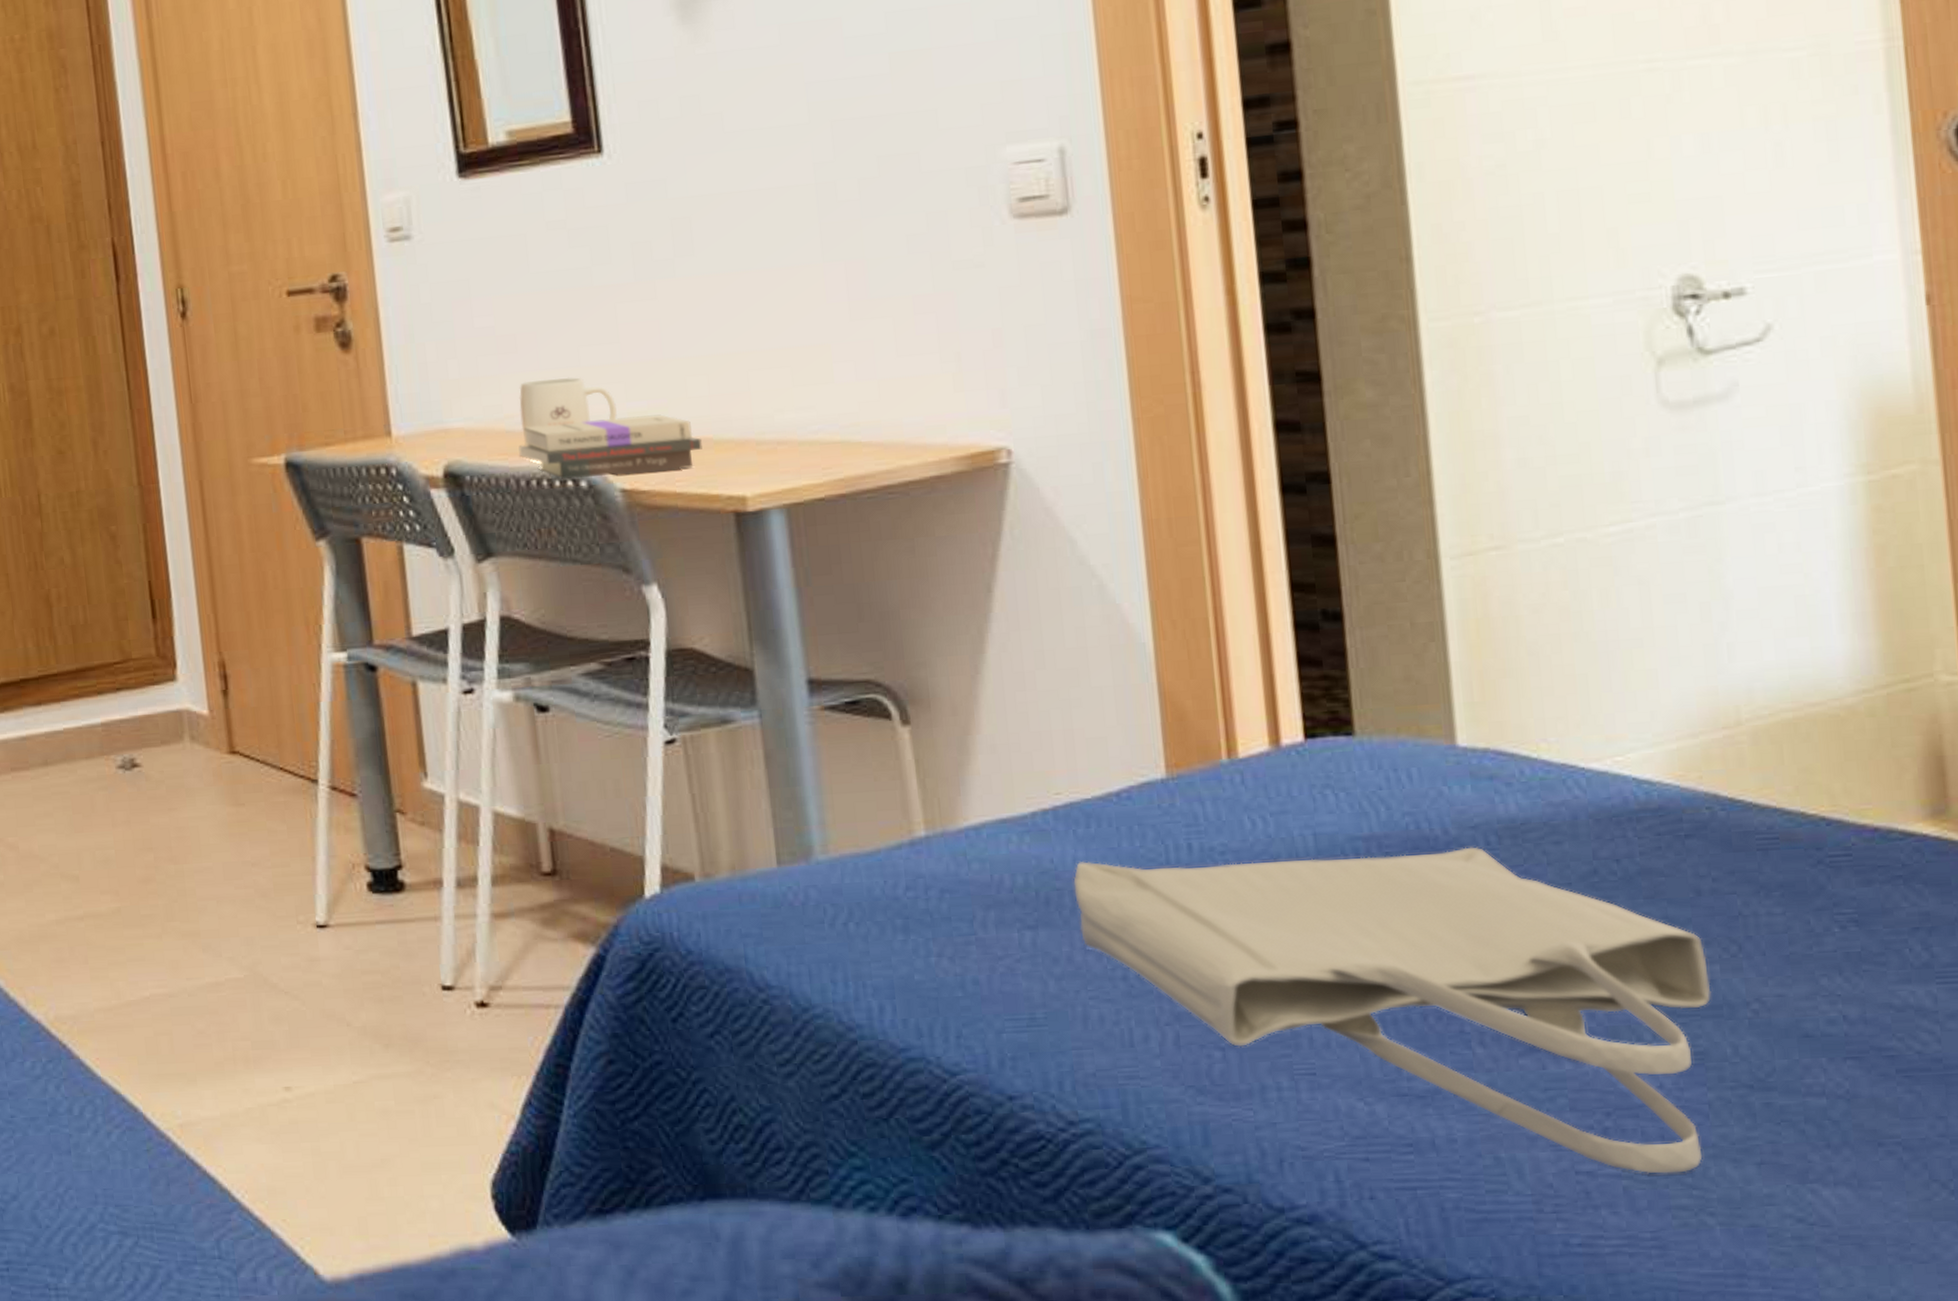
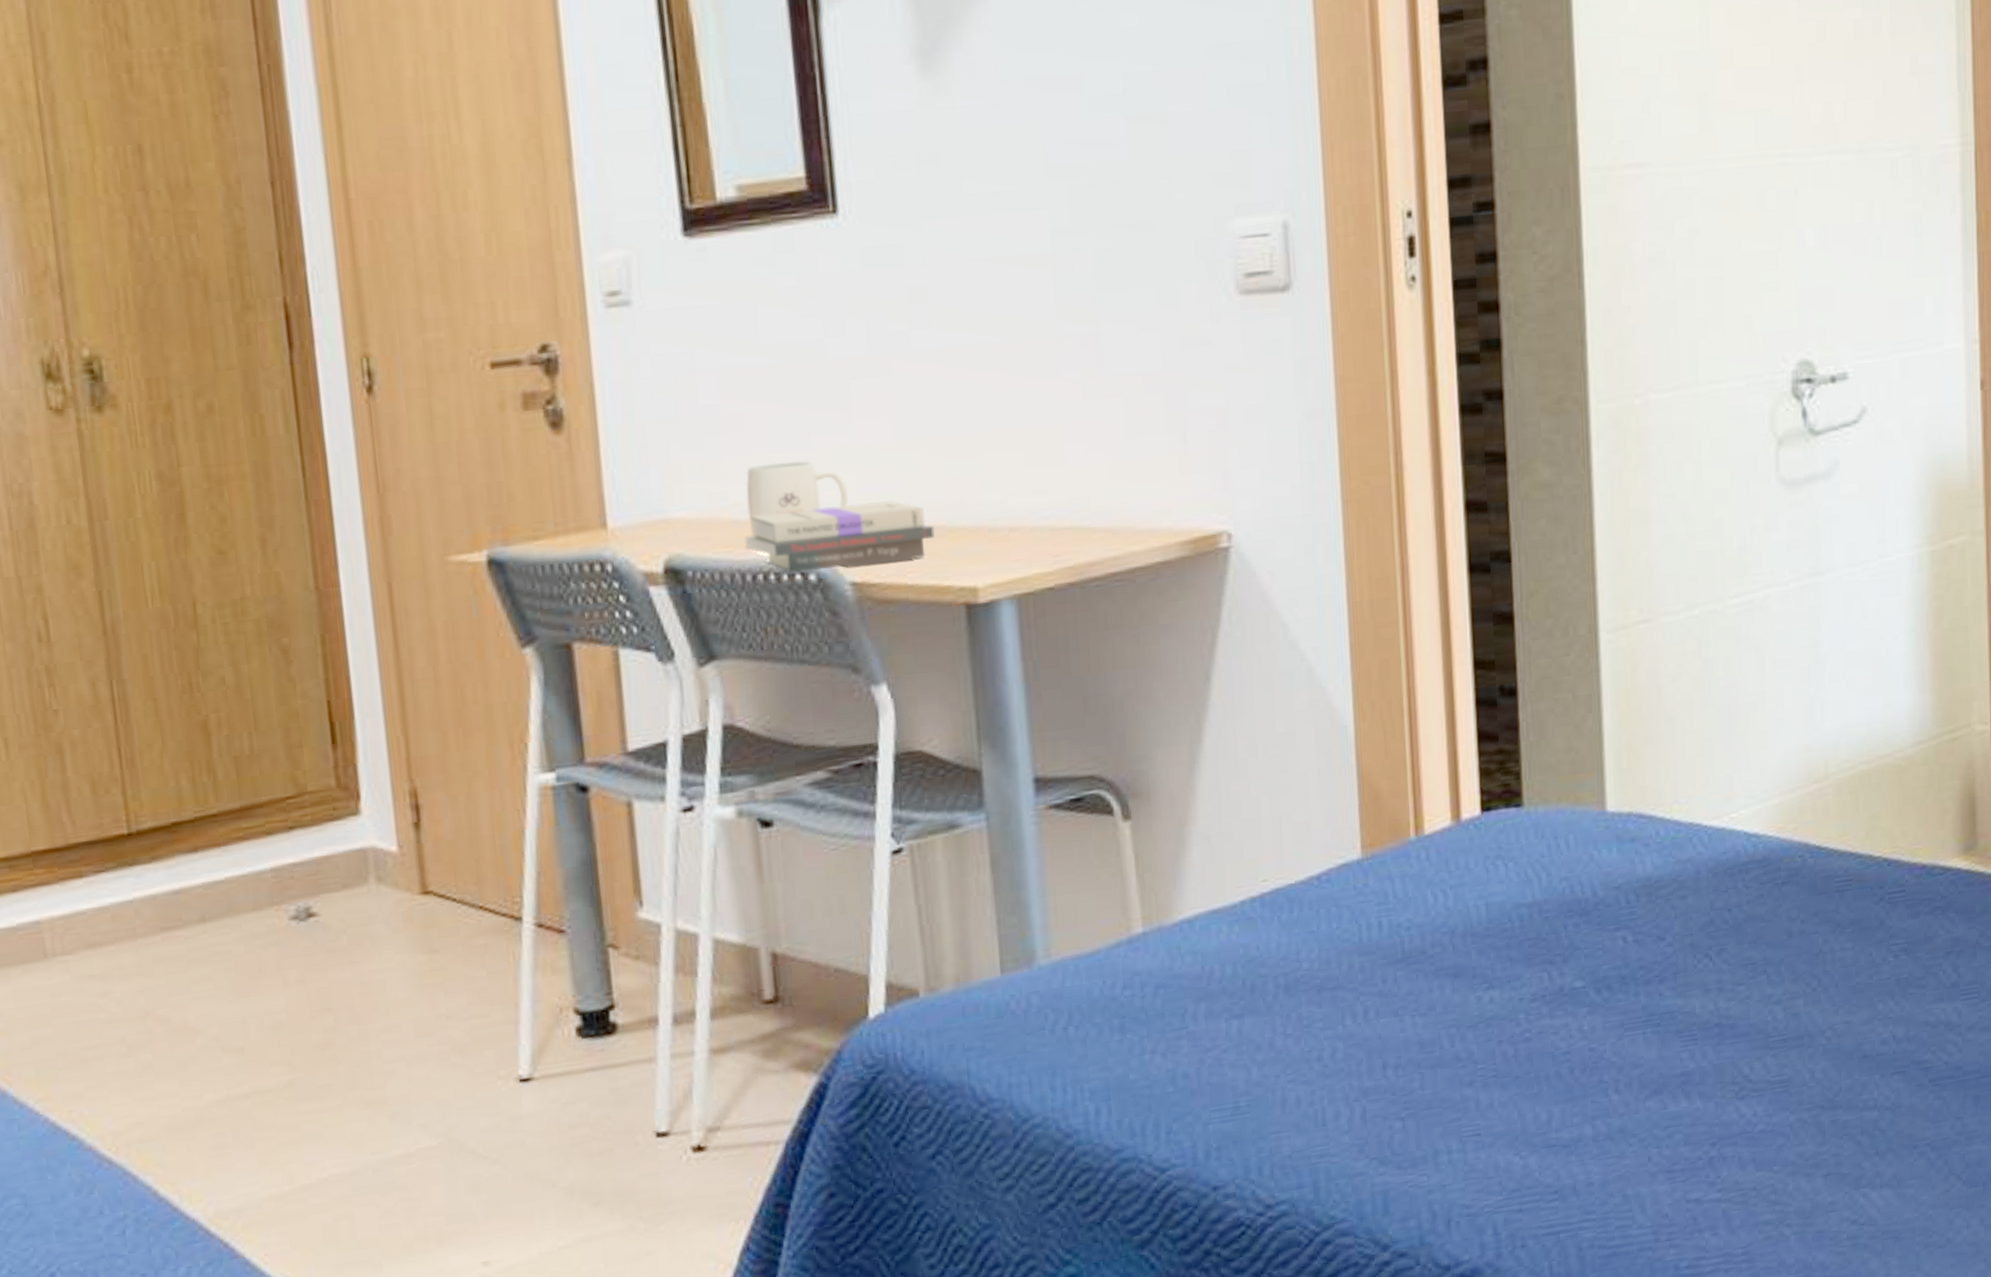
tote bag: present [1073,846,1712,1174] -> none [1276,906,1796,1196]

